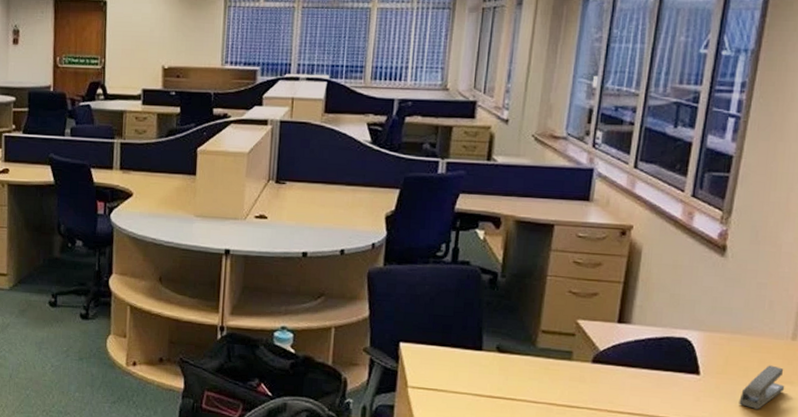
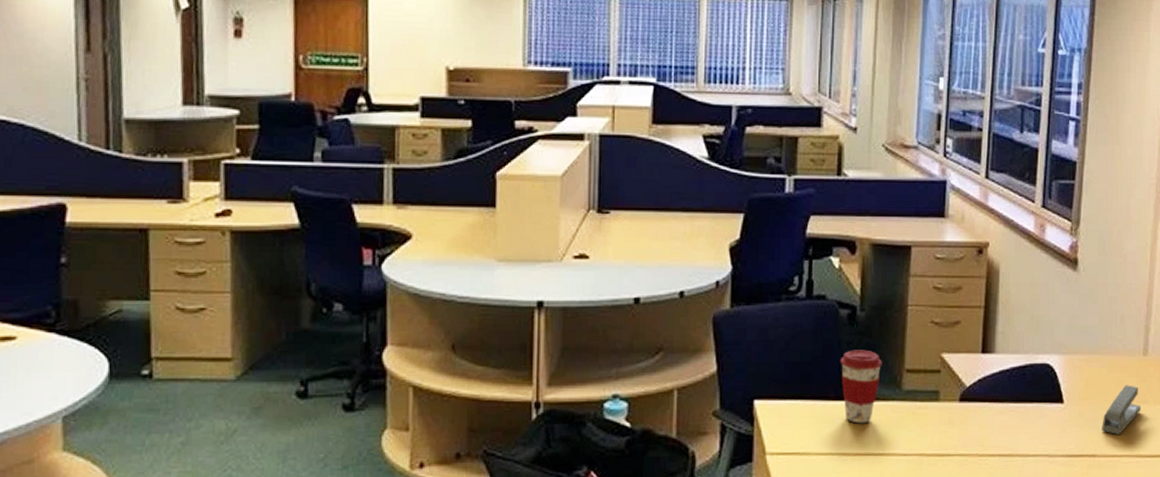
coffee cup: none [479,309,519,372] -> present [840,350,882,424]

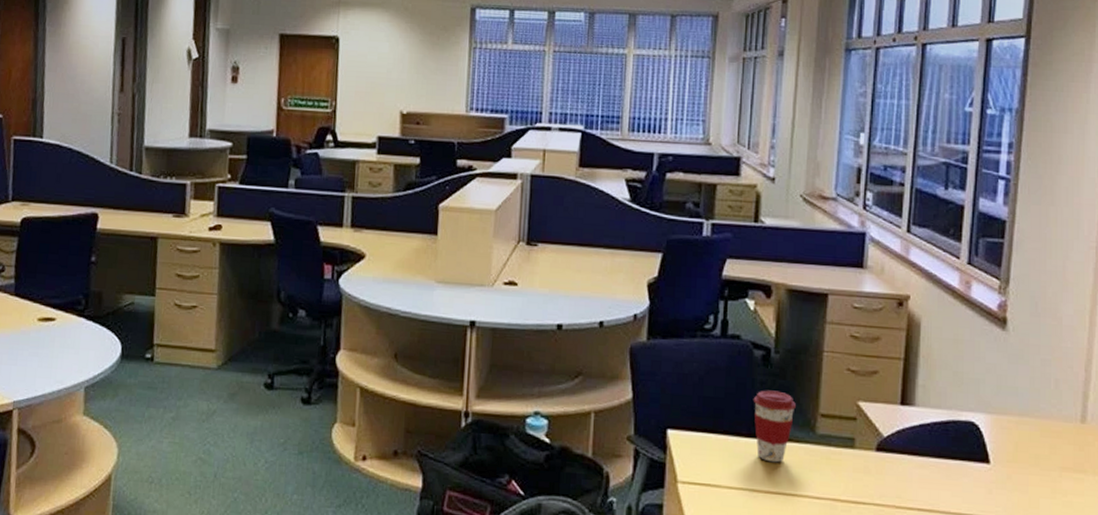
stapler: present [1102,385,1142,435] -> none [1033,451,1079,502]

